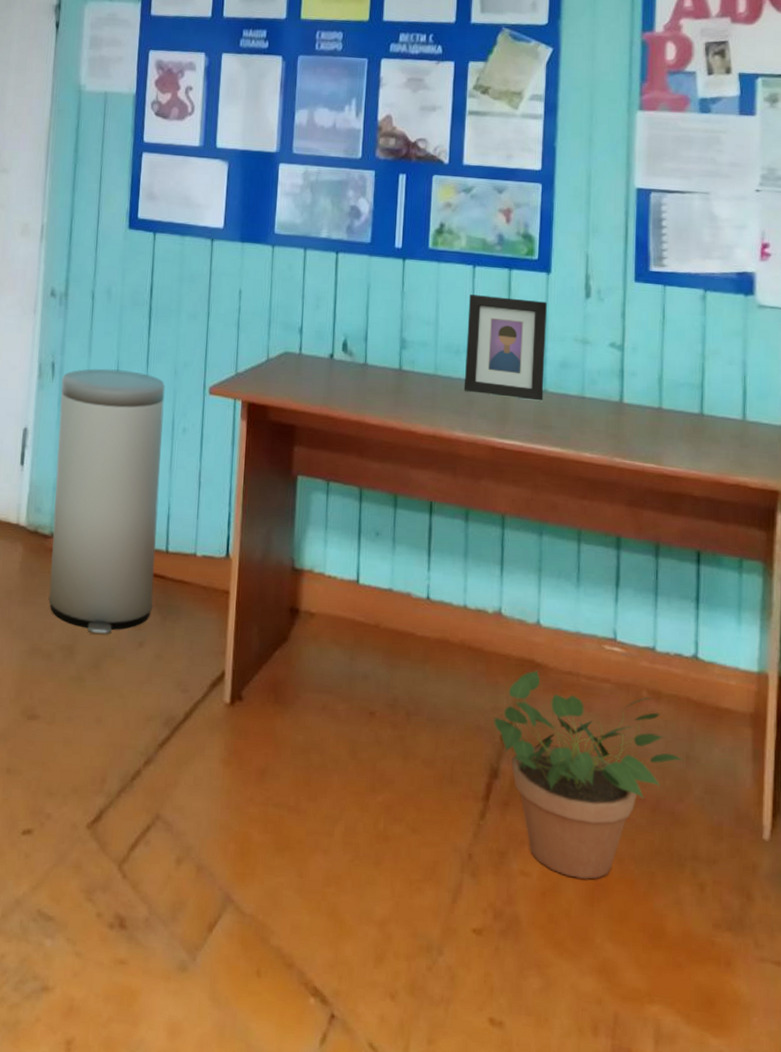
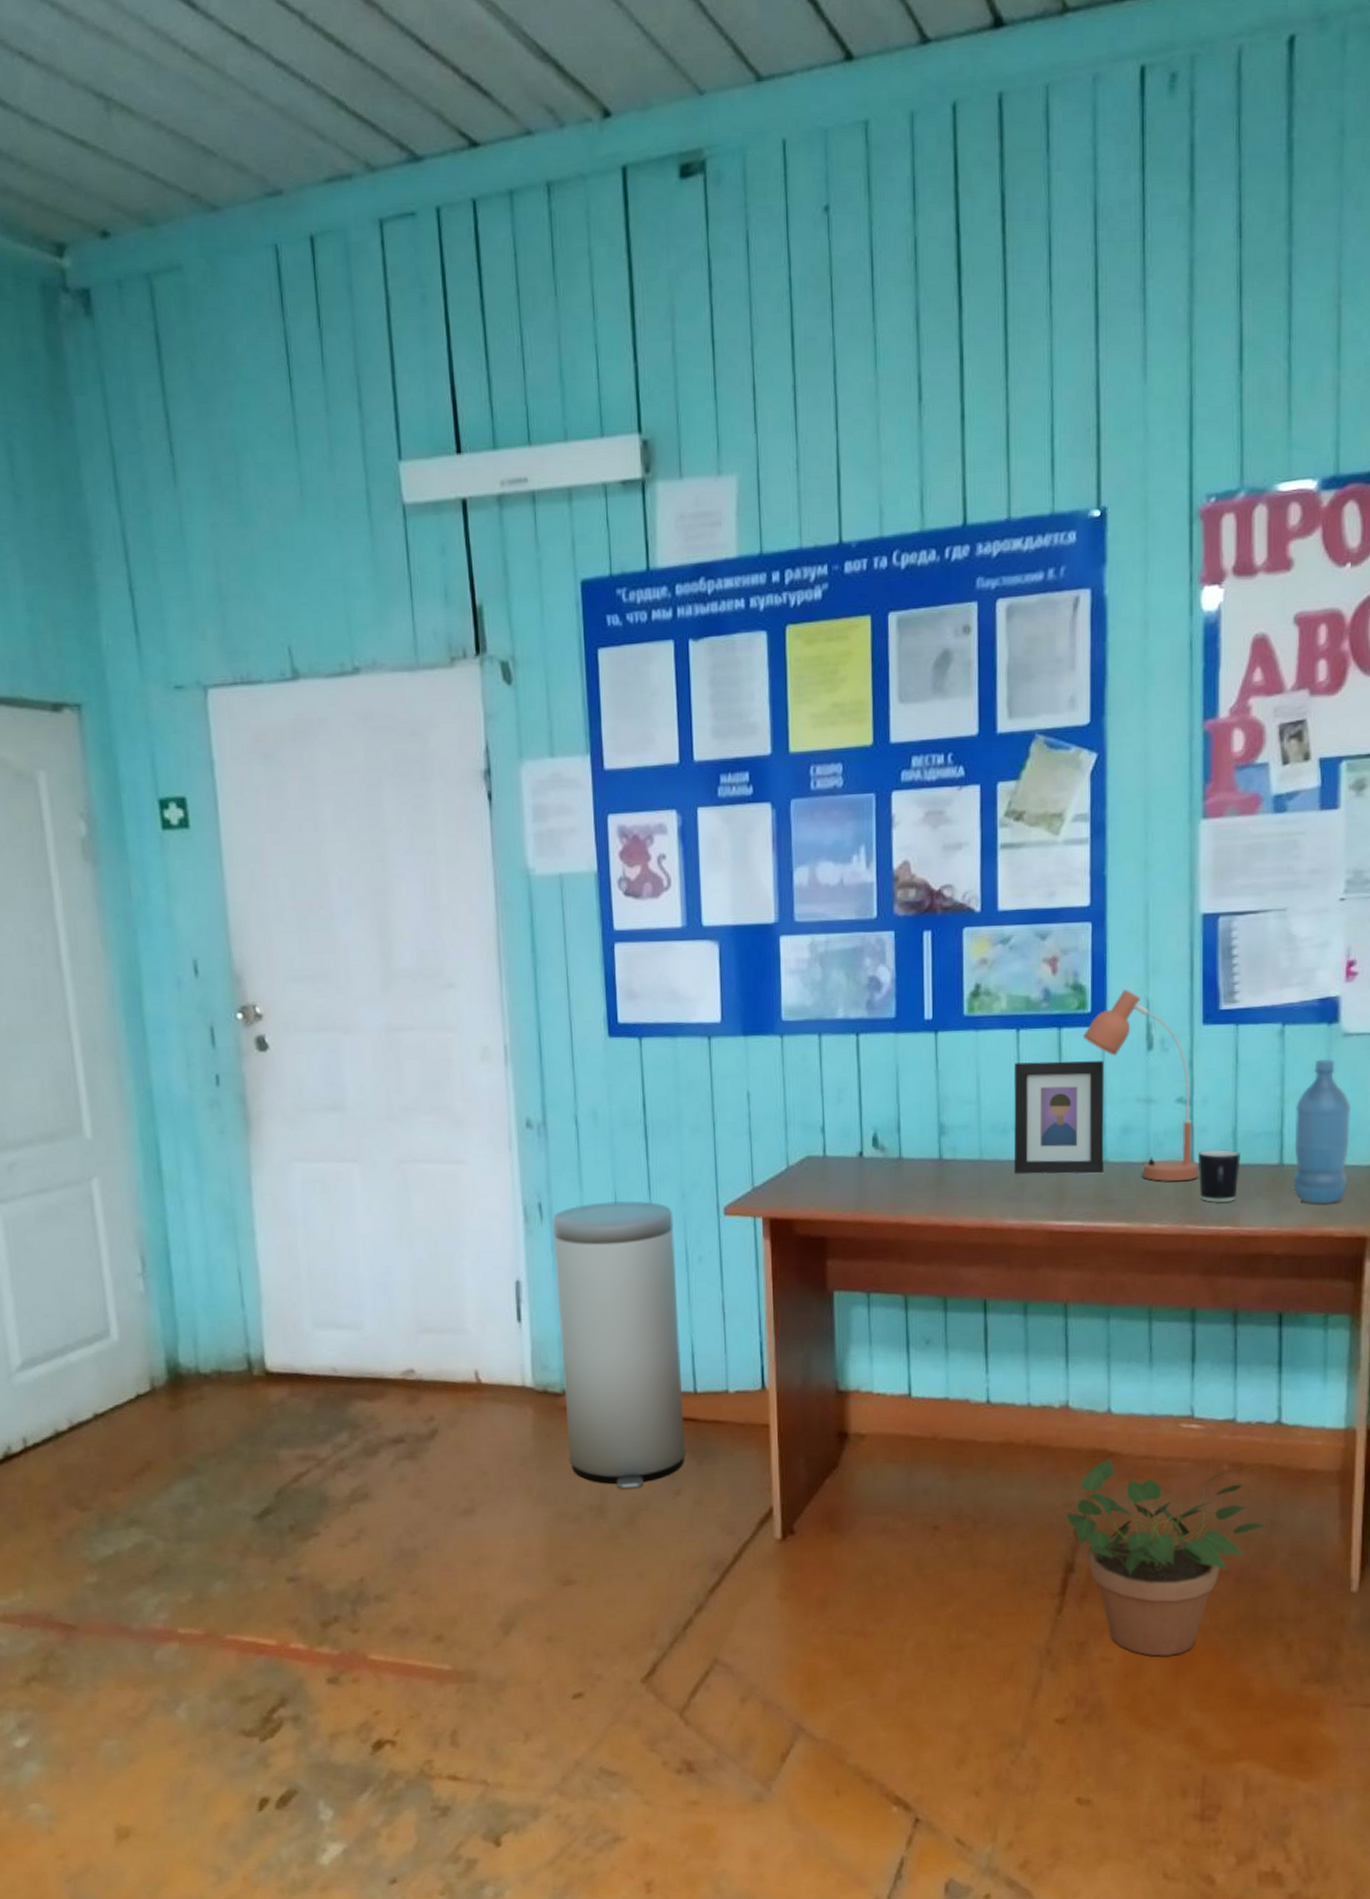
desk lamp: none [529,243,627,418] -> present [1082,989,1199,1182]
mug: none [626,392,665,442] -> present [1197,1149,1241,1203]
water bottle: none [712,325,764,457] -> present [1294,1059,1351,1205]

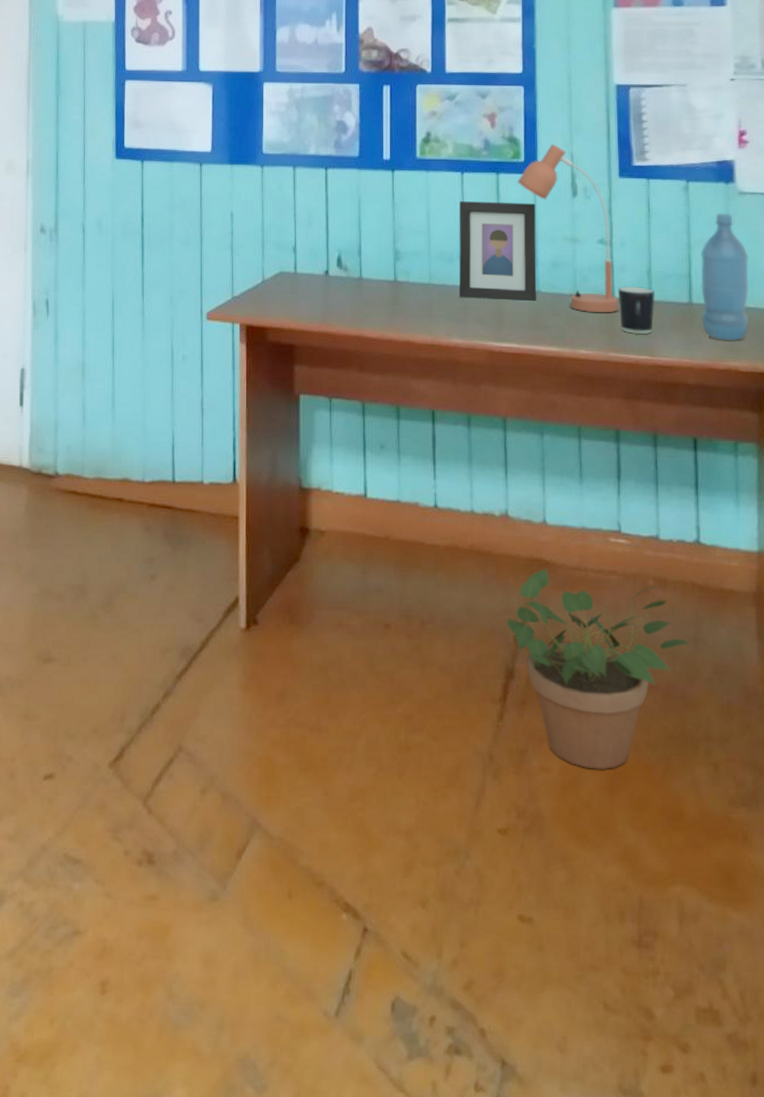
pedal bin: present [552,1201,685,1490] -> none [56,302,163,571]

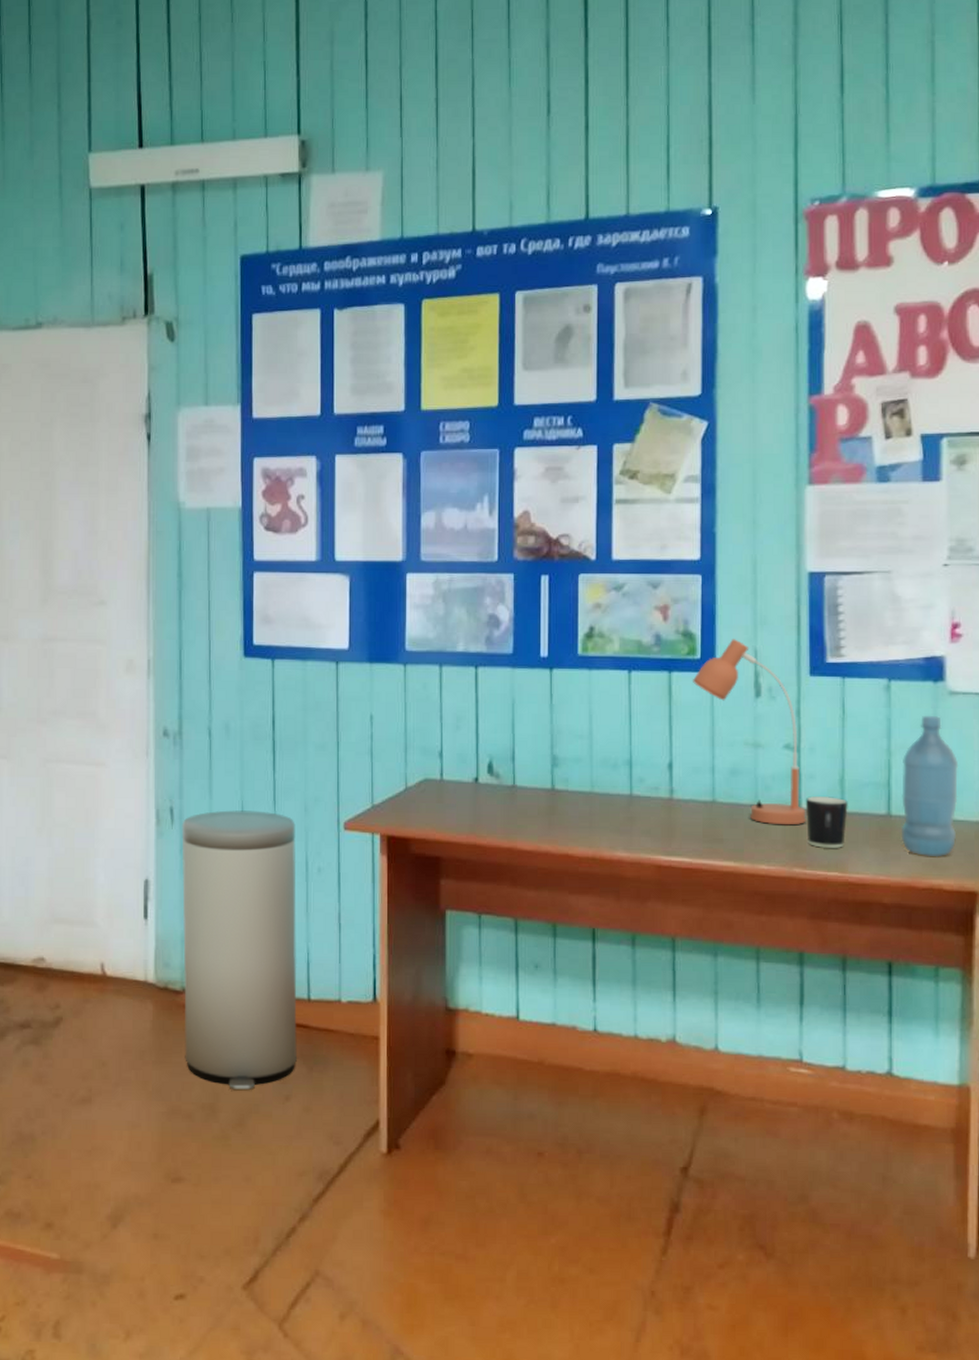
pedal bin: none [56,302,163,571] -> present [182,810,297,1091]
picture frame: present [459,201,537,302] -> none [624,702,713,813]
potted plant: present [507,568,693,769] -> none [672,1098,881,1310]

